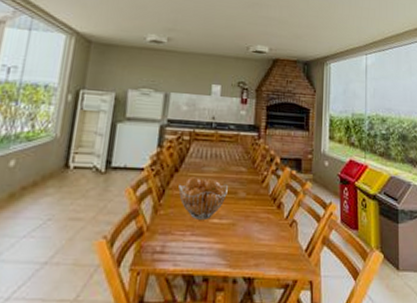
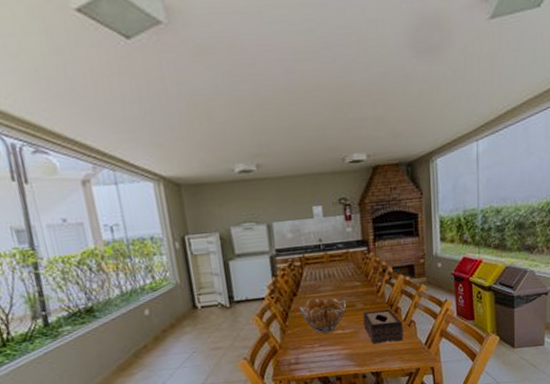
tissue box: none [243,202,284,243] -> present [363,309,403,344]

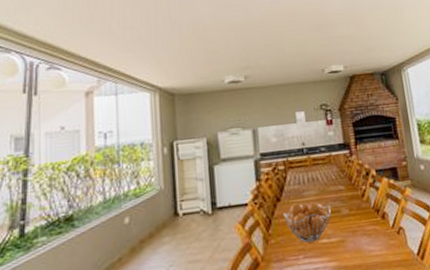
tissue box: present [363,309,403,344] -> none [348,214,394,254]

